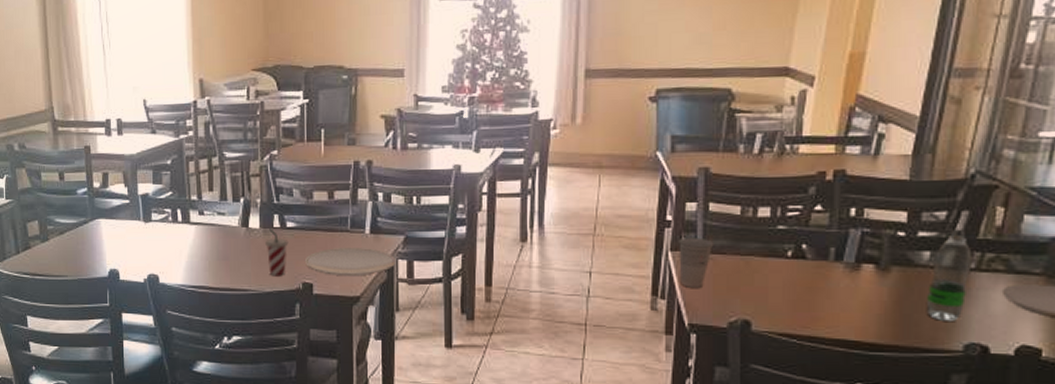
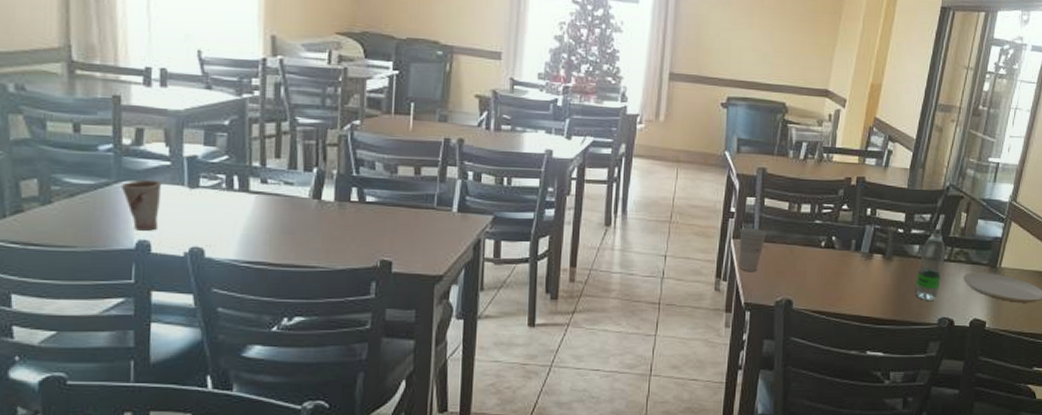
cup: none [95,216,124,261] -> present [120,179,162,231]
beverage cup: present [265,229,289,276] -> none [340,202,367,253]
plate: present [304,248,396,277] -> none [384,225,484,255]

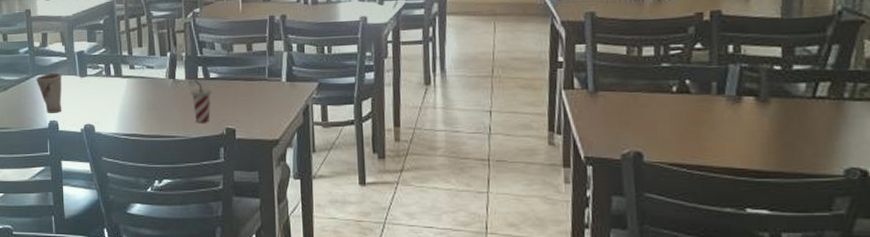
beverage cup: none [340,202,367,253] -> present [191,79,212,123]
cup: present [739,227,767,271] -> none [570,76,604,123]
bottle: present [915,228,946,300] -> none [805,61,846,148]

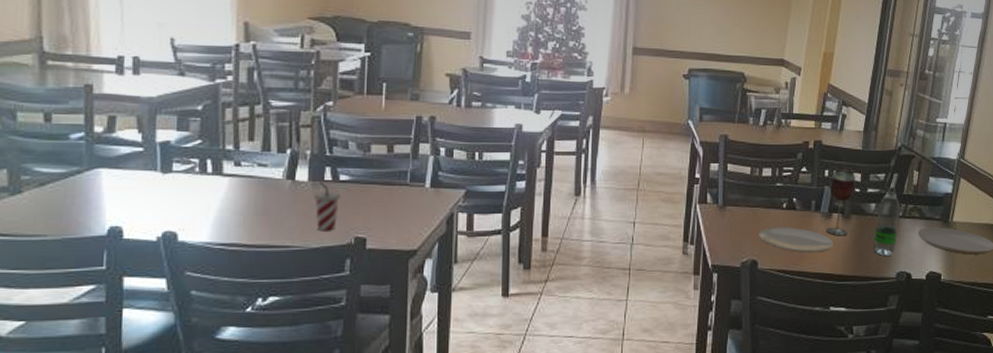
cup: present [35,72,62,113] -> none [92,166,135,217]
plate: none [642,113,747,145] -> present [759,227,834,253]
wineglass: none [734,40,776,124] -> present [826,167,856,236]
bottle: none [805,61,846,148] -> present [873,187,900,256]

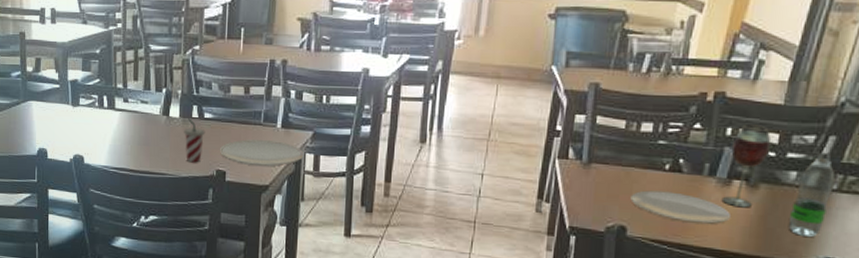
plate: none [358,201,456,230] -> present [219,139,304,167]

